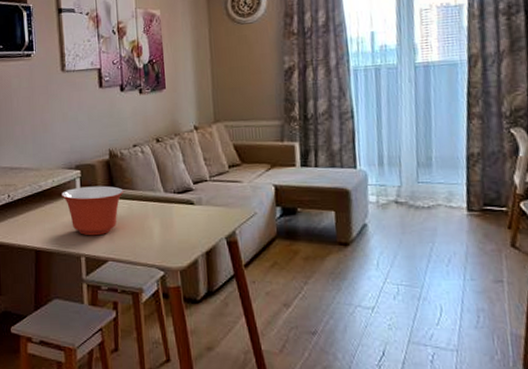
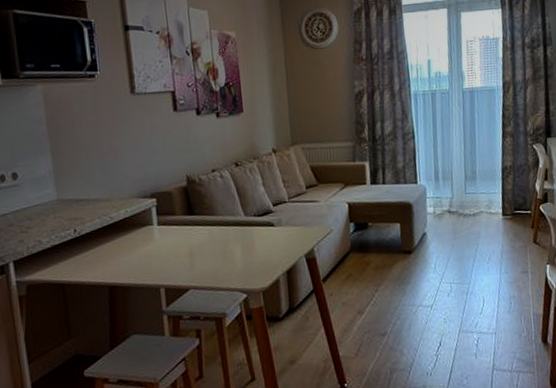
mixing bowl: present [62,185,124,236] -> none [136,213,204,266]

